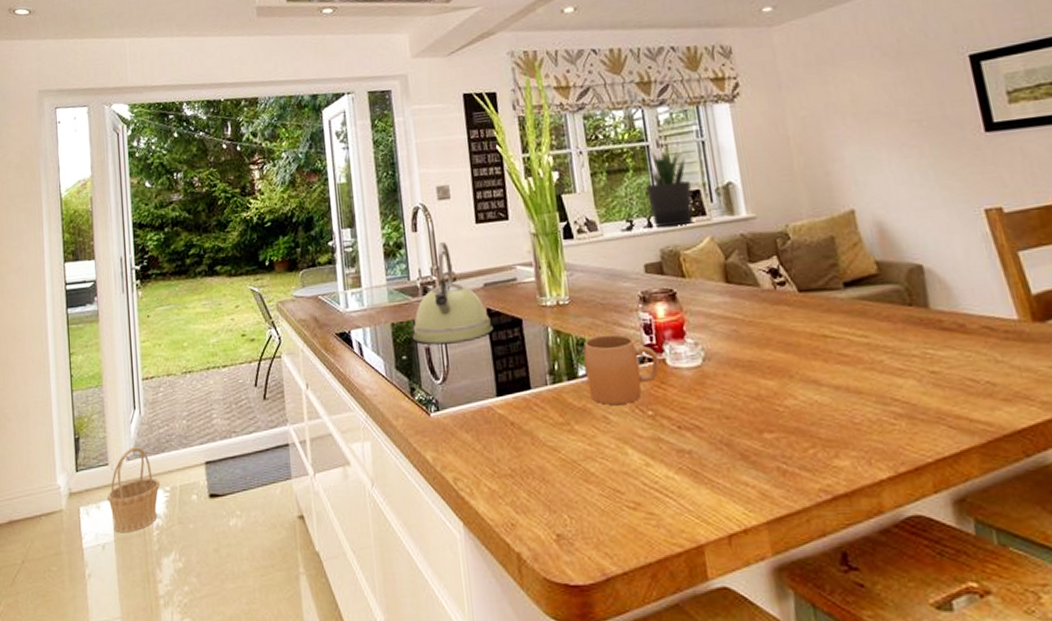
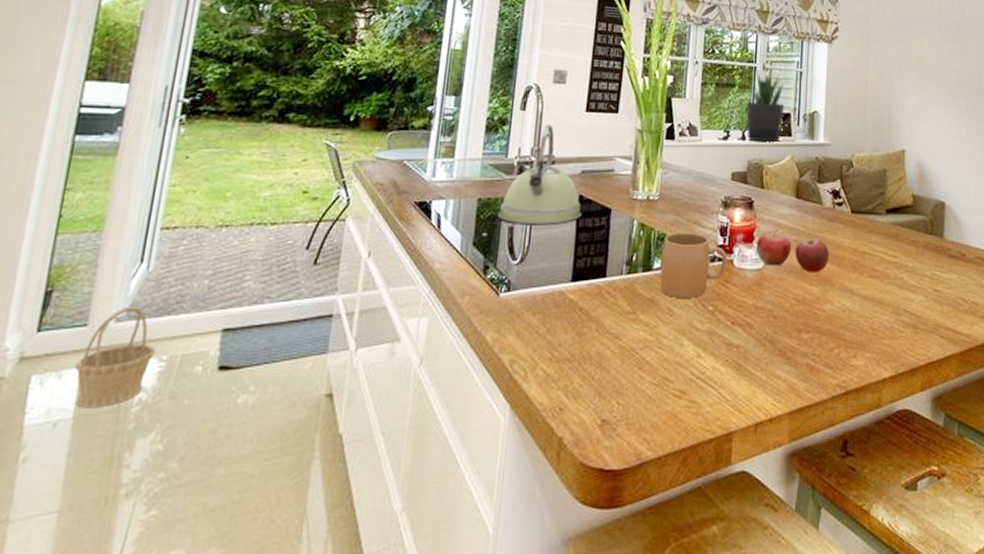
fruit: none [688,320,733,362] -> present [756,229,792,266]
fruit: none [736,325,781,365] -> present [795,238,829,273]

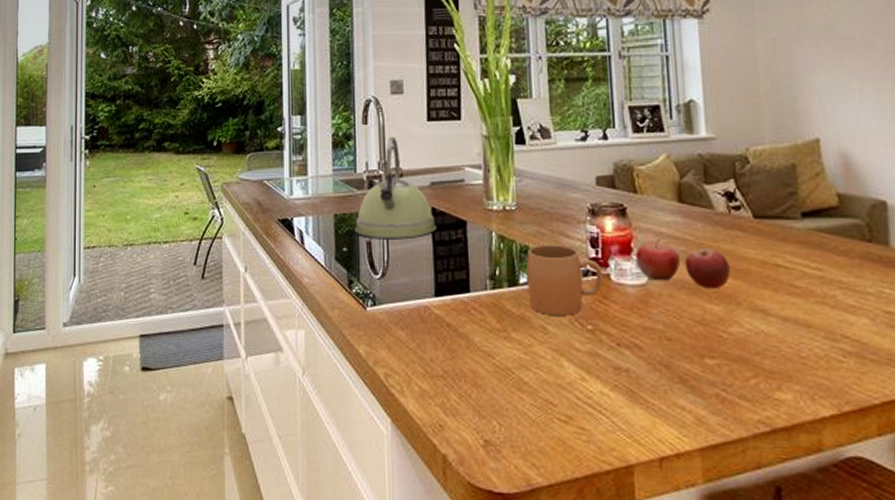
basket: present [74,305,157,408] -> none [41,313,95,398]
planter: present [746,69,785,143] -> none [605,59,652,141]

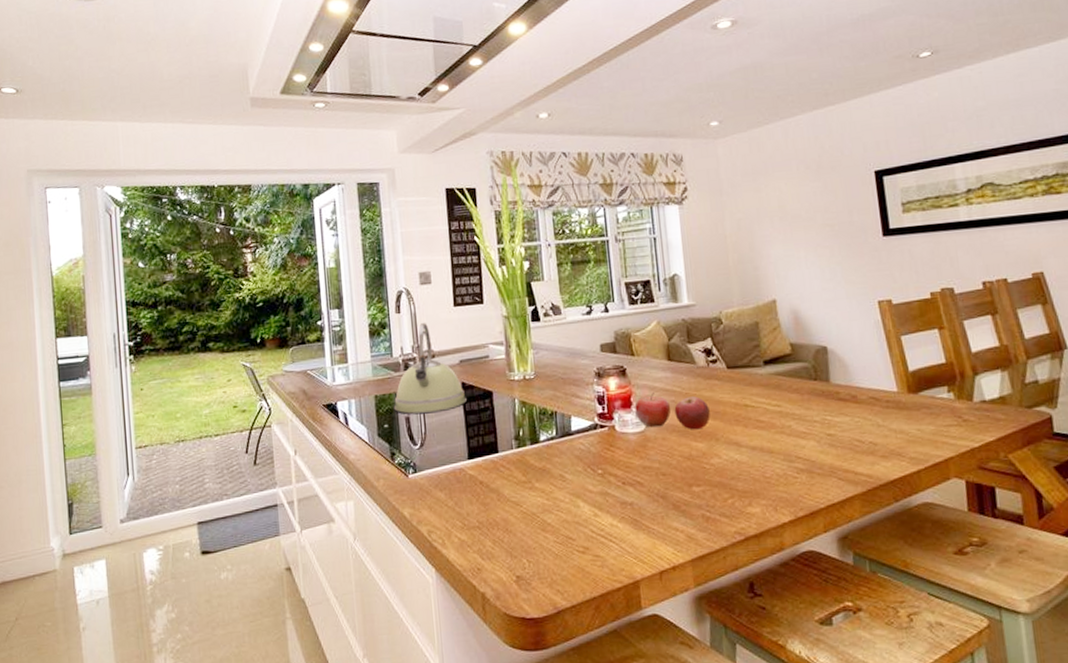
mug: present [526,244,603,316] -> none [545,404,610,465]

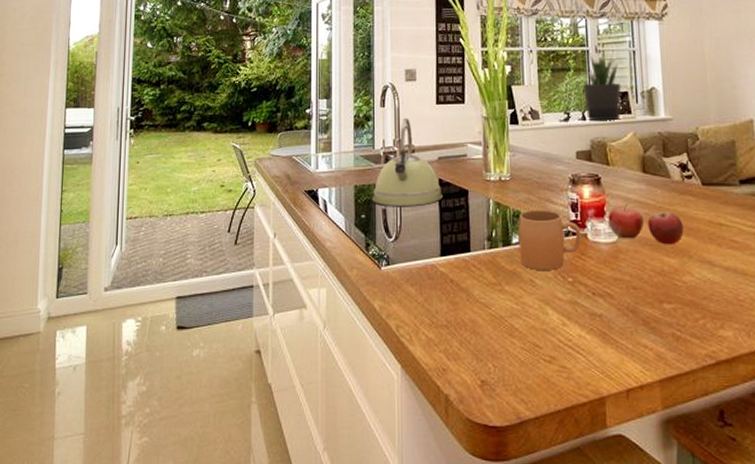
mug: none [545,404,610,465] -> present [518,210,582,270]
planter: none [605,242,644,313] -> present [584,52,622,122]

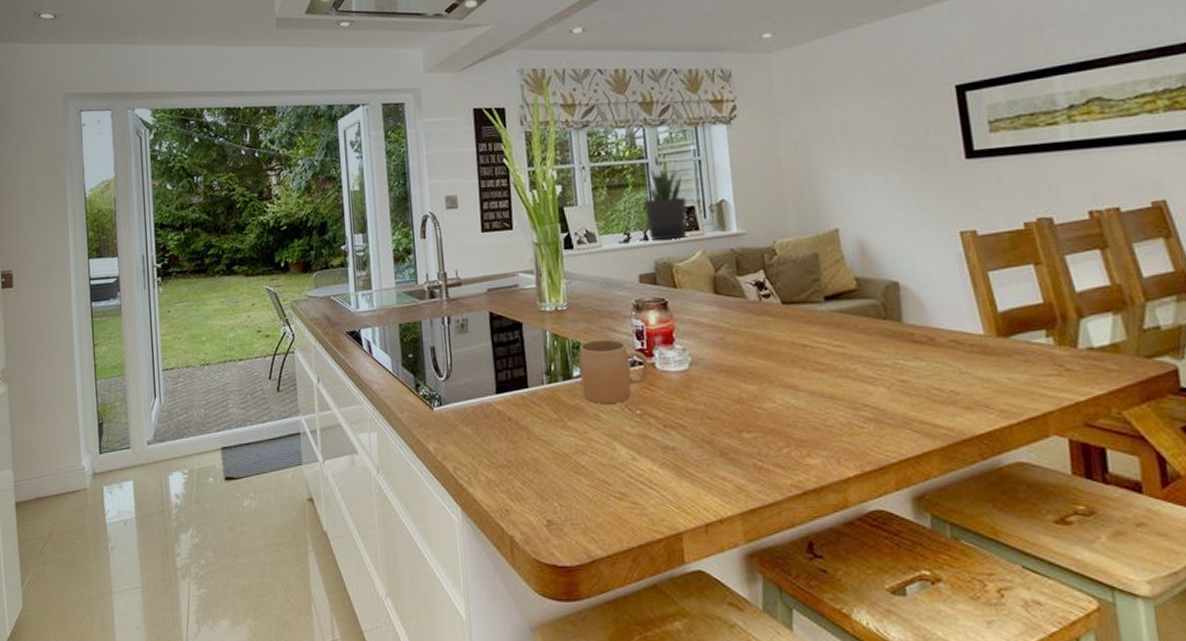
kettle: present [372,117,443,207] -> none [418,248,495,345]
fruit: present [608,204,645,239] -> none [677,328,718,367]
fruit: present [647,211,684,245] -> none [721,334,763,371]

